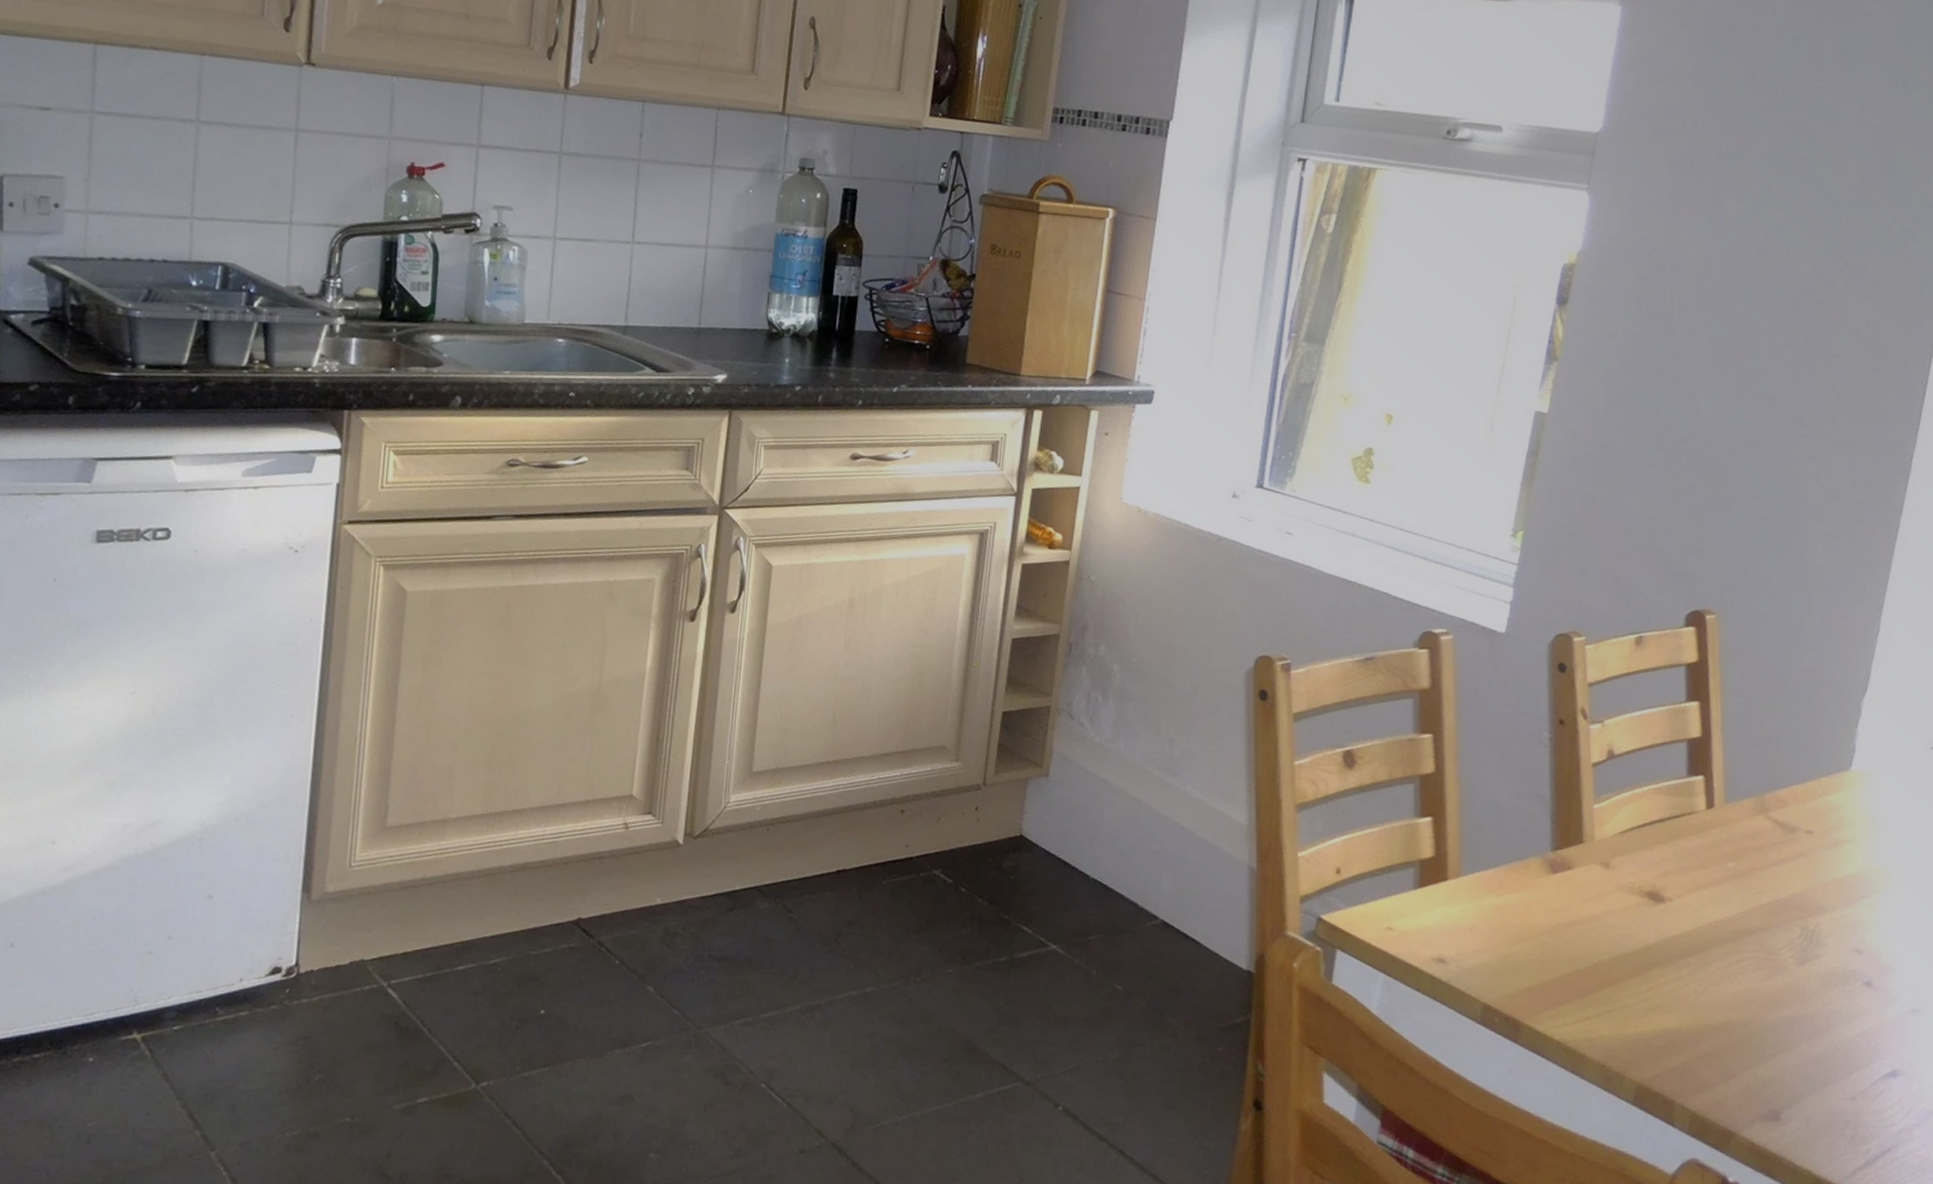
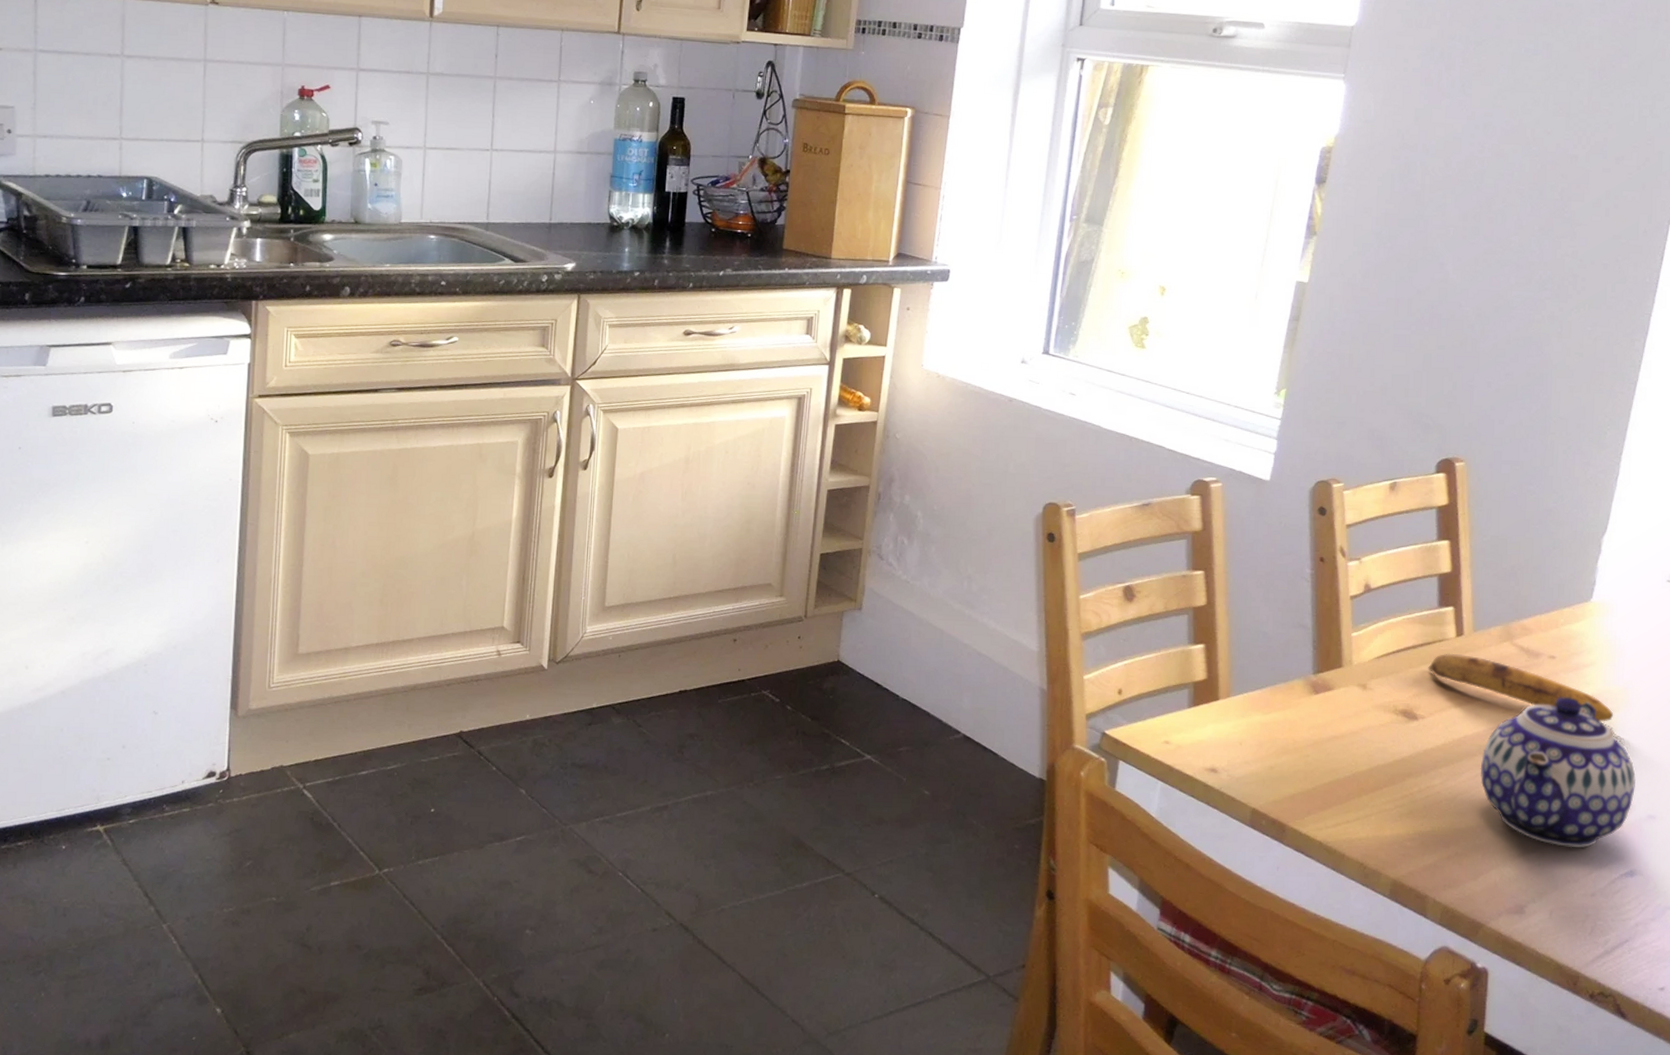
banana: none [1676,827,1875,905] -> present [1428,653,1614,722]
teapot: none [1732,876,1898,1046] -> present [1480,697,1636,848]

